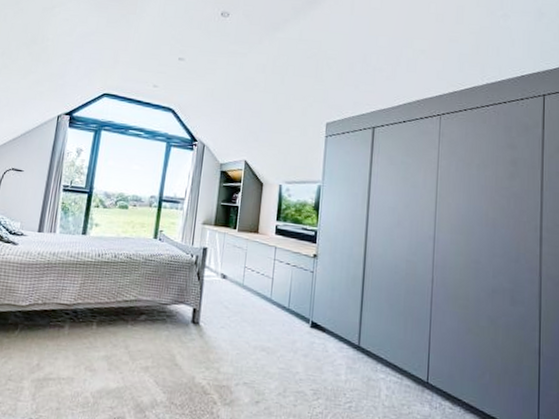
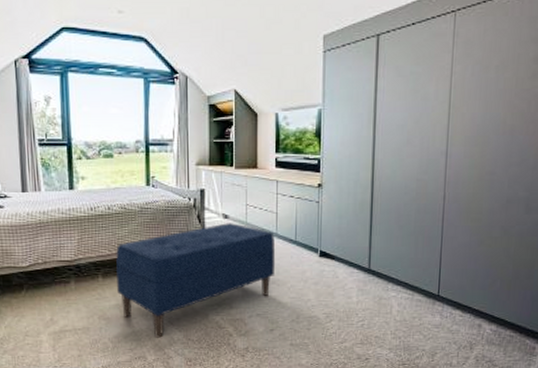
bench: none [108,283,269,398] -> present [115,223,276,338]

